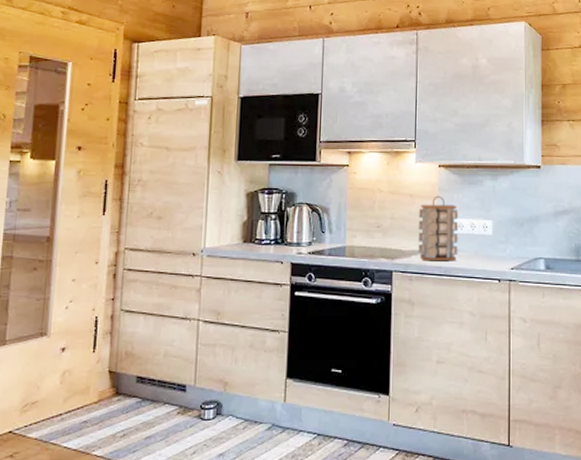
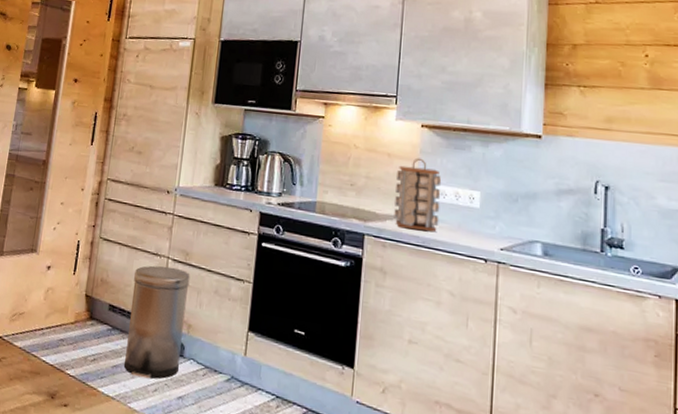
pedal bin: none [157,329,223,443] -> present [124,265,190,379]

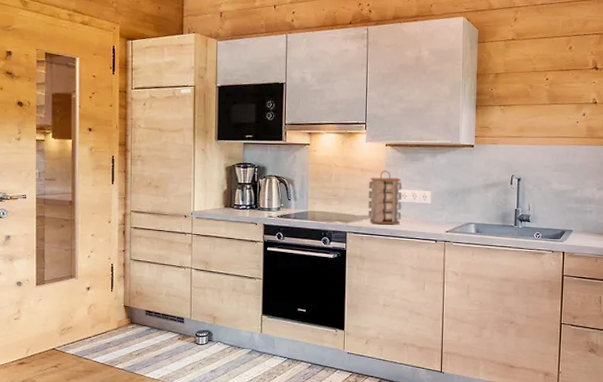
pedal bin: present [124,265,190,379] -> none [164,275,211,361]

